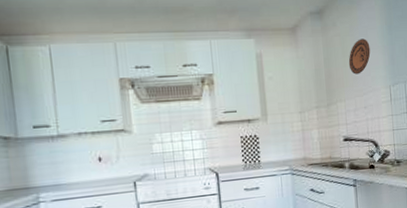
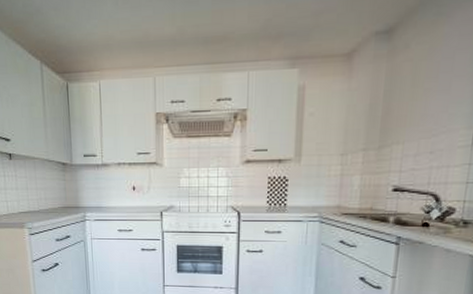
decorative plate: present [348,39,371,75] -> none [417,63,455,111]

